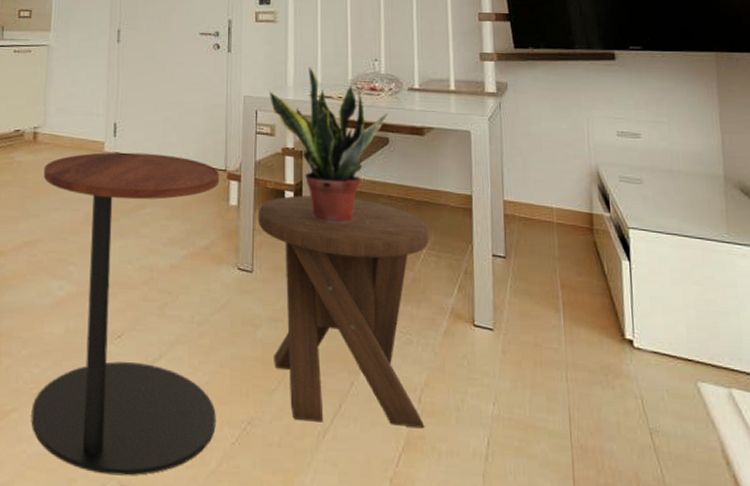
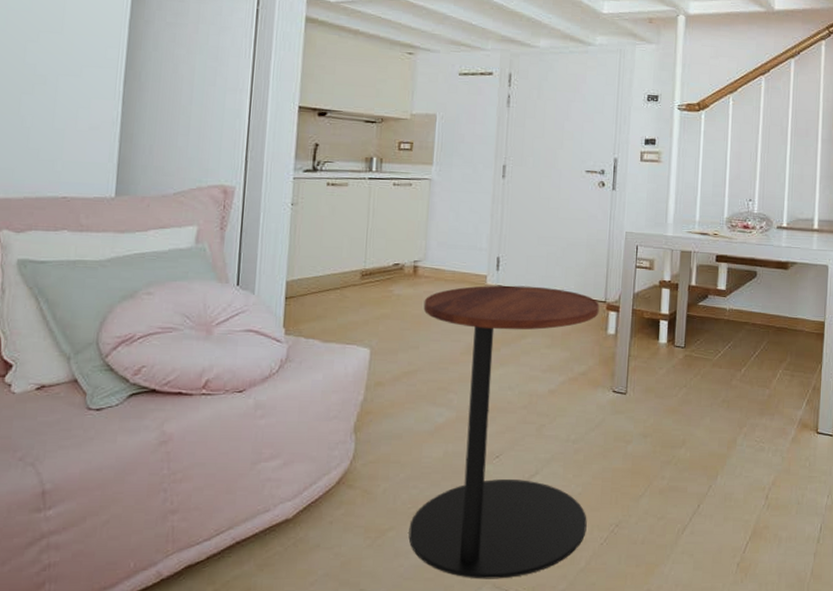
music stool: present [258,195,429,429] -> none [633,324,785,521]
potted plant: present [270,66,390,224] -> none [650,205,760,349]

